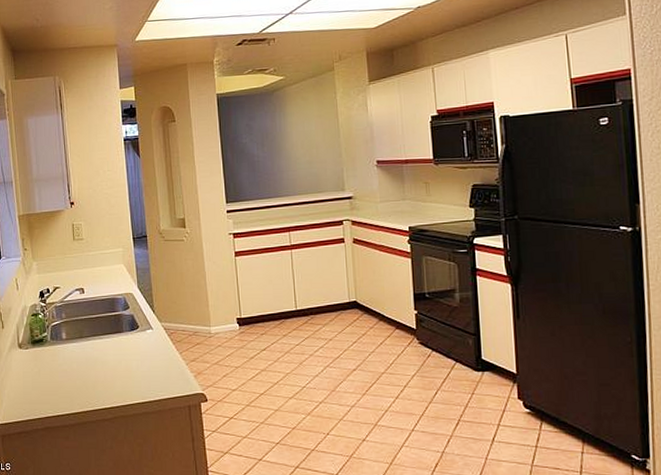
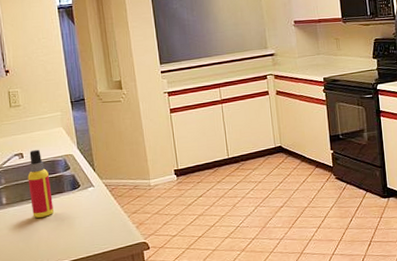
spray bottle: none [87,285,111,356] -> present [27,149,54,218]

